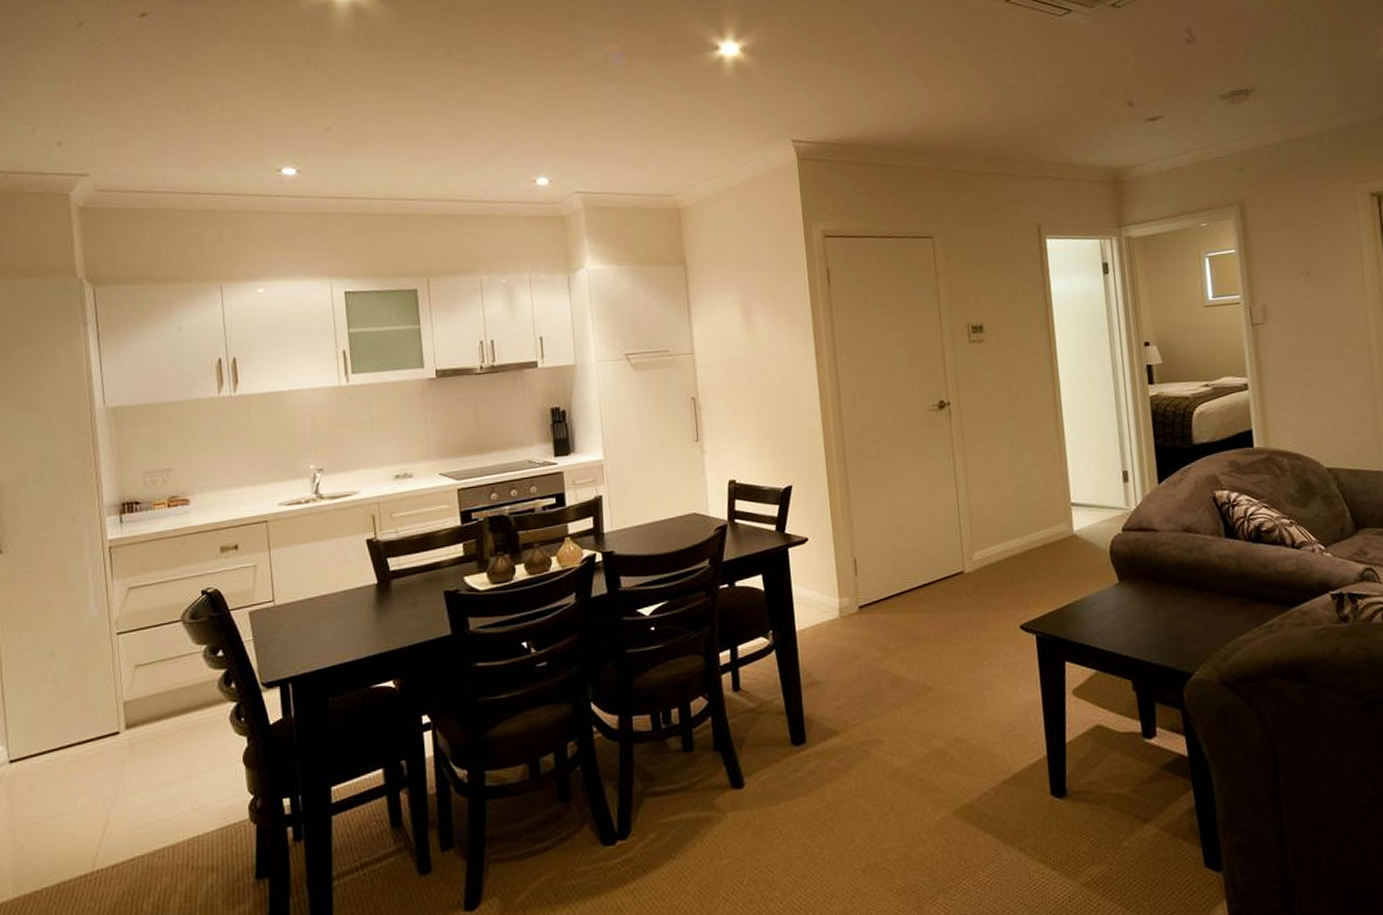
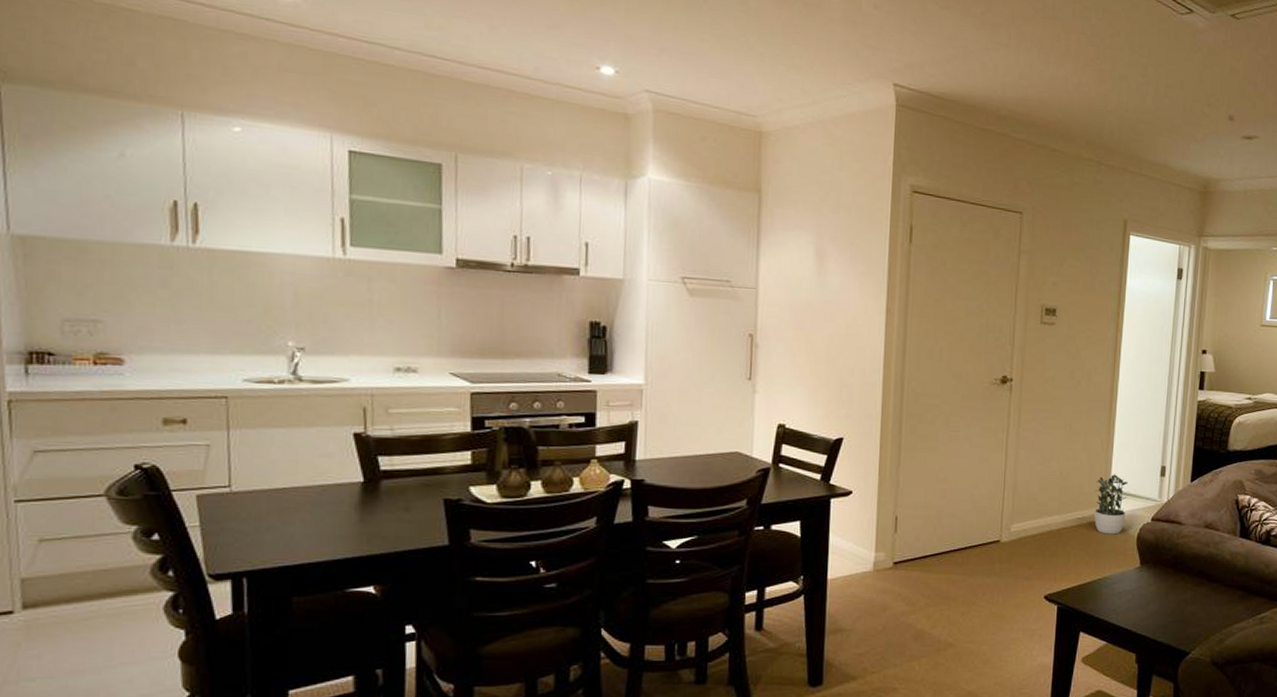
potted plant: none [1054,486,1094,552] -> present [1094,474,1129,534]

